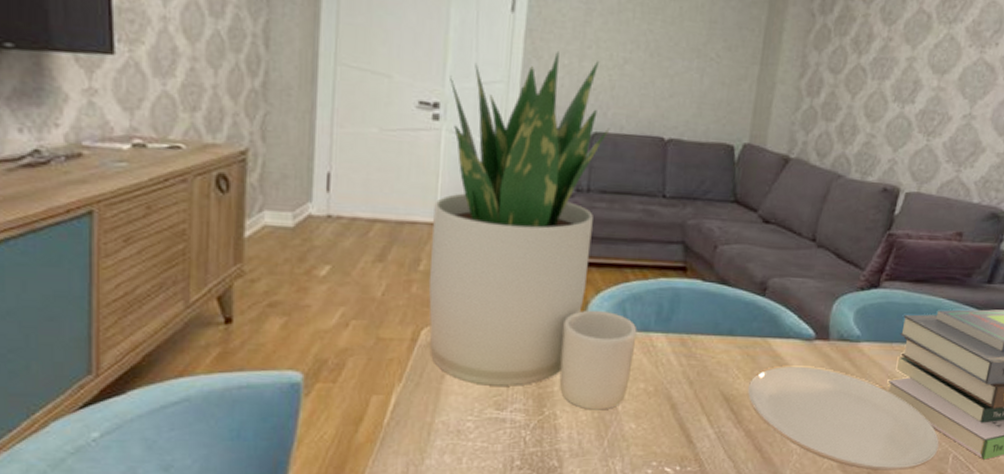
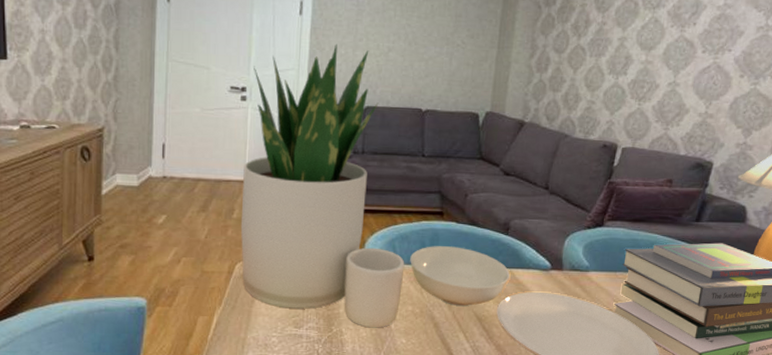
bowl: none [643,309,766,383] -> present [410,246,510,306]

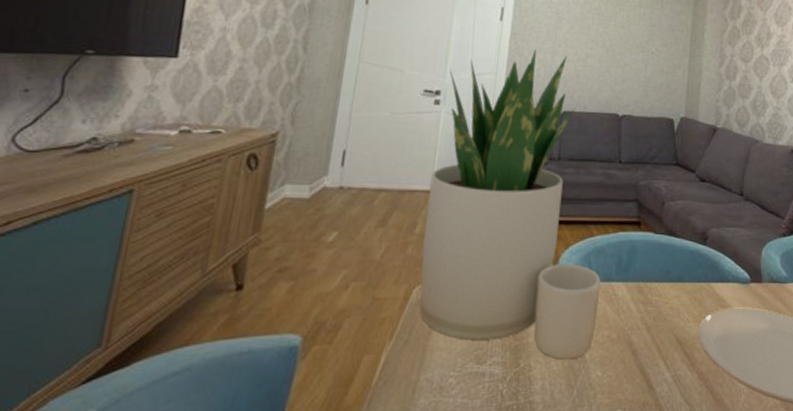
bowl: present [410,246,510,306] -> none [606,260,710,328]

